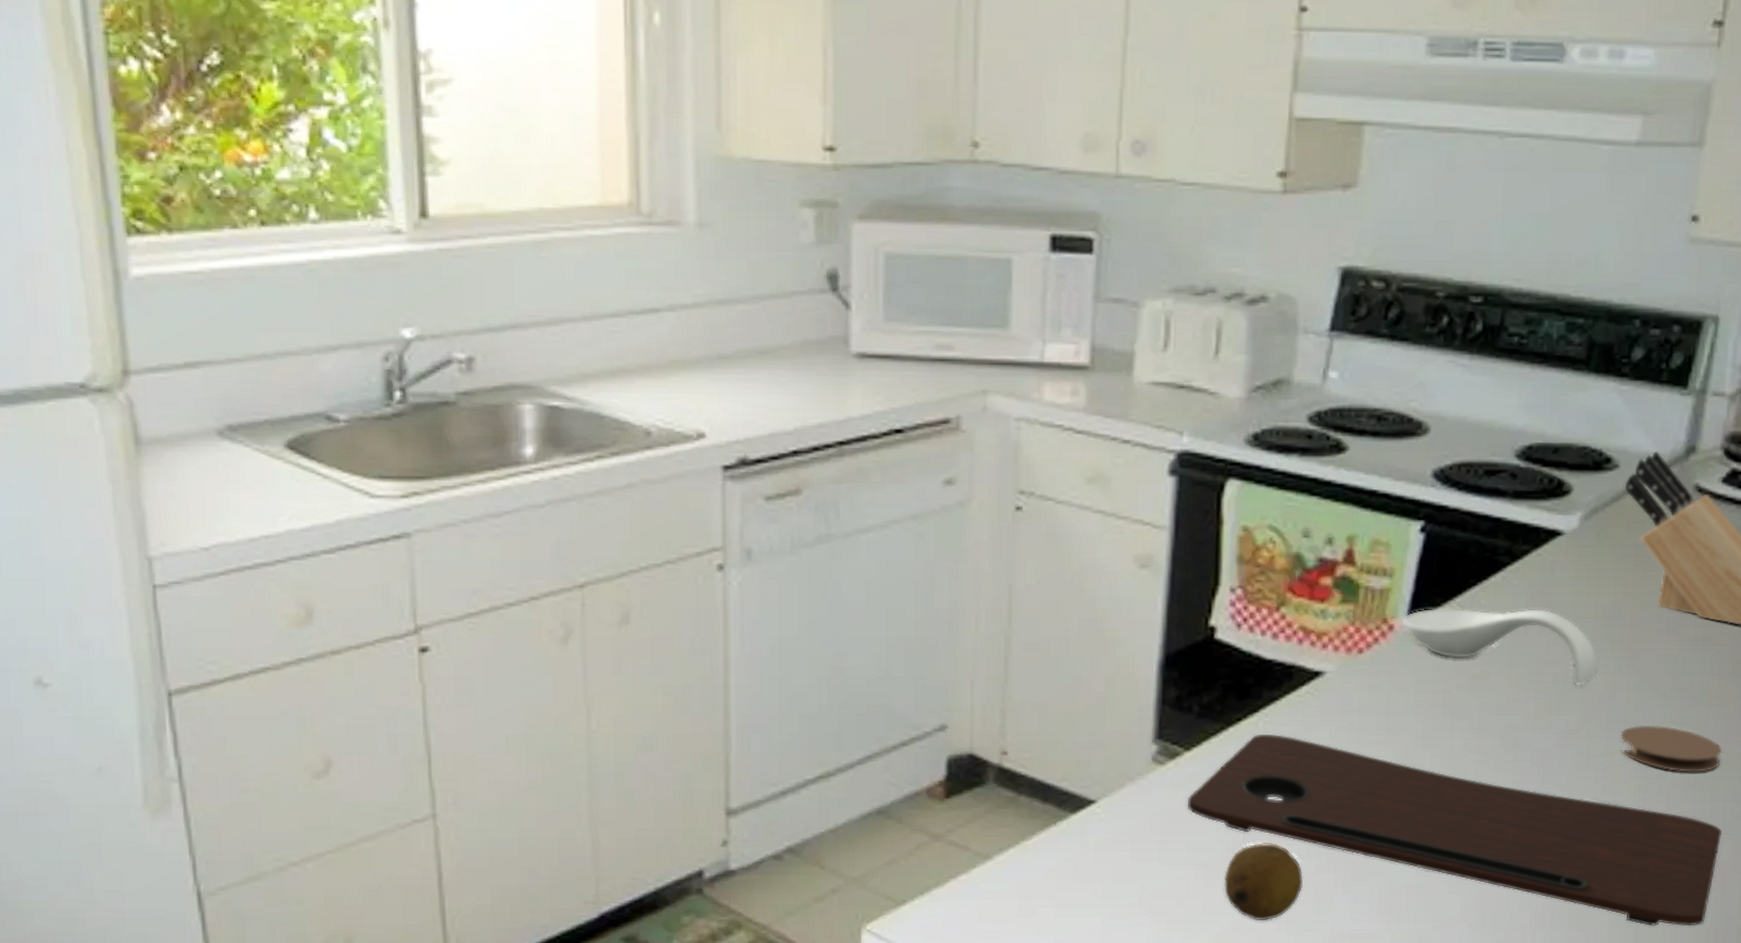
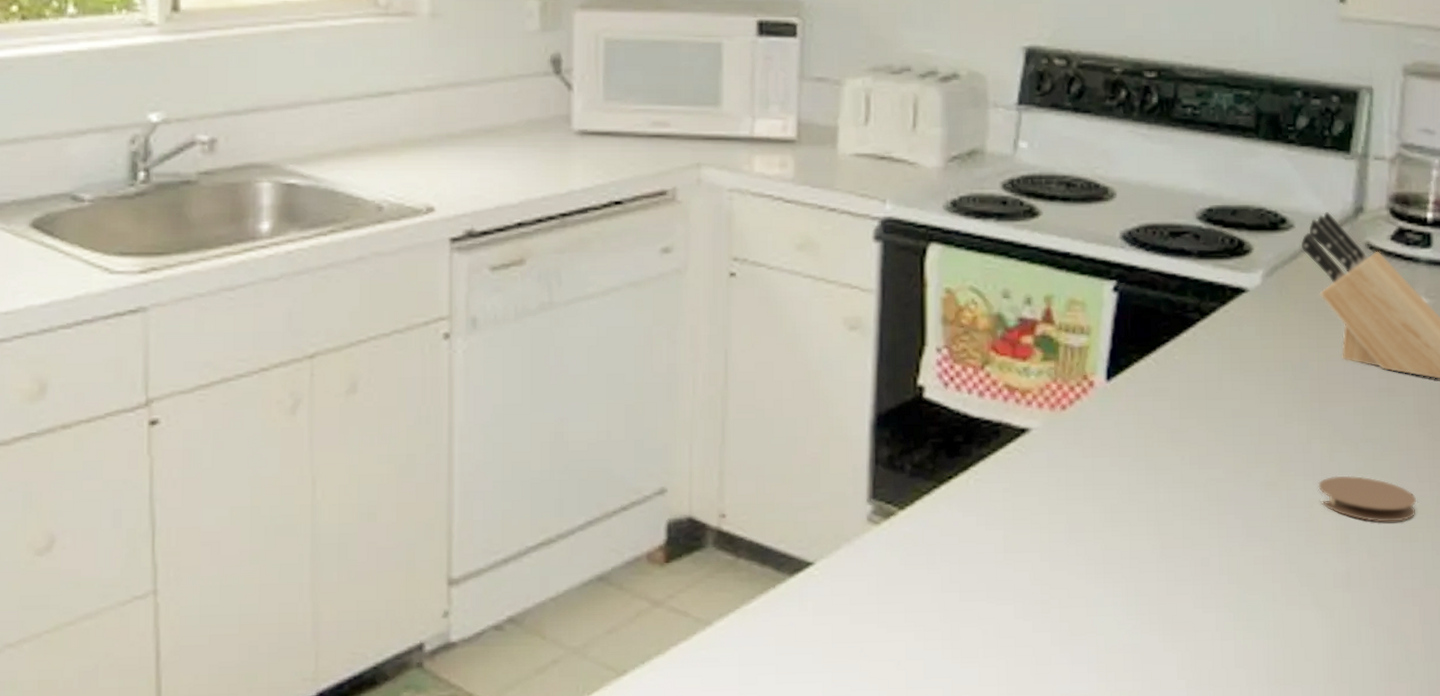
cutting board: present [1188,733,1723,927] -> none [904,491,1425,680]
fruit: present [1224,842,1303,921] -> none [943,601,1020,684]
spoon rest: present [1401,608,1598,687] -> none [1101,363,1291,439]

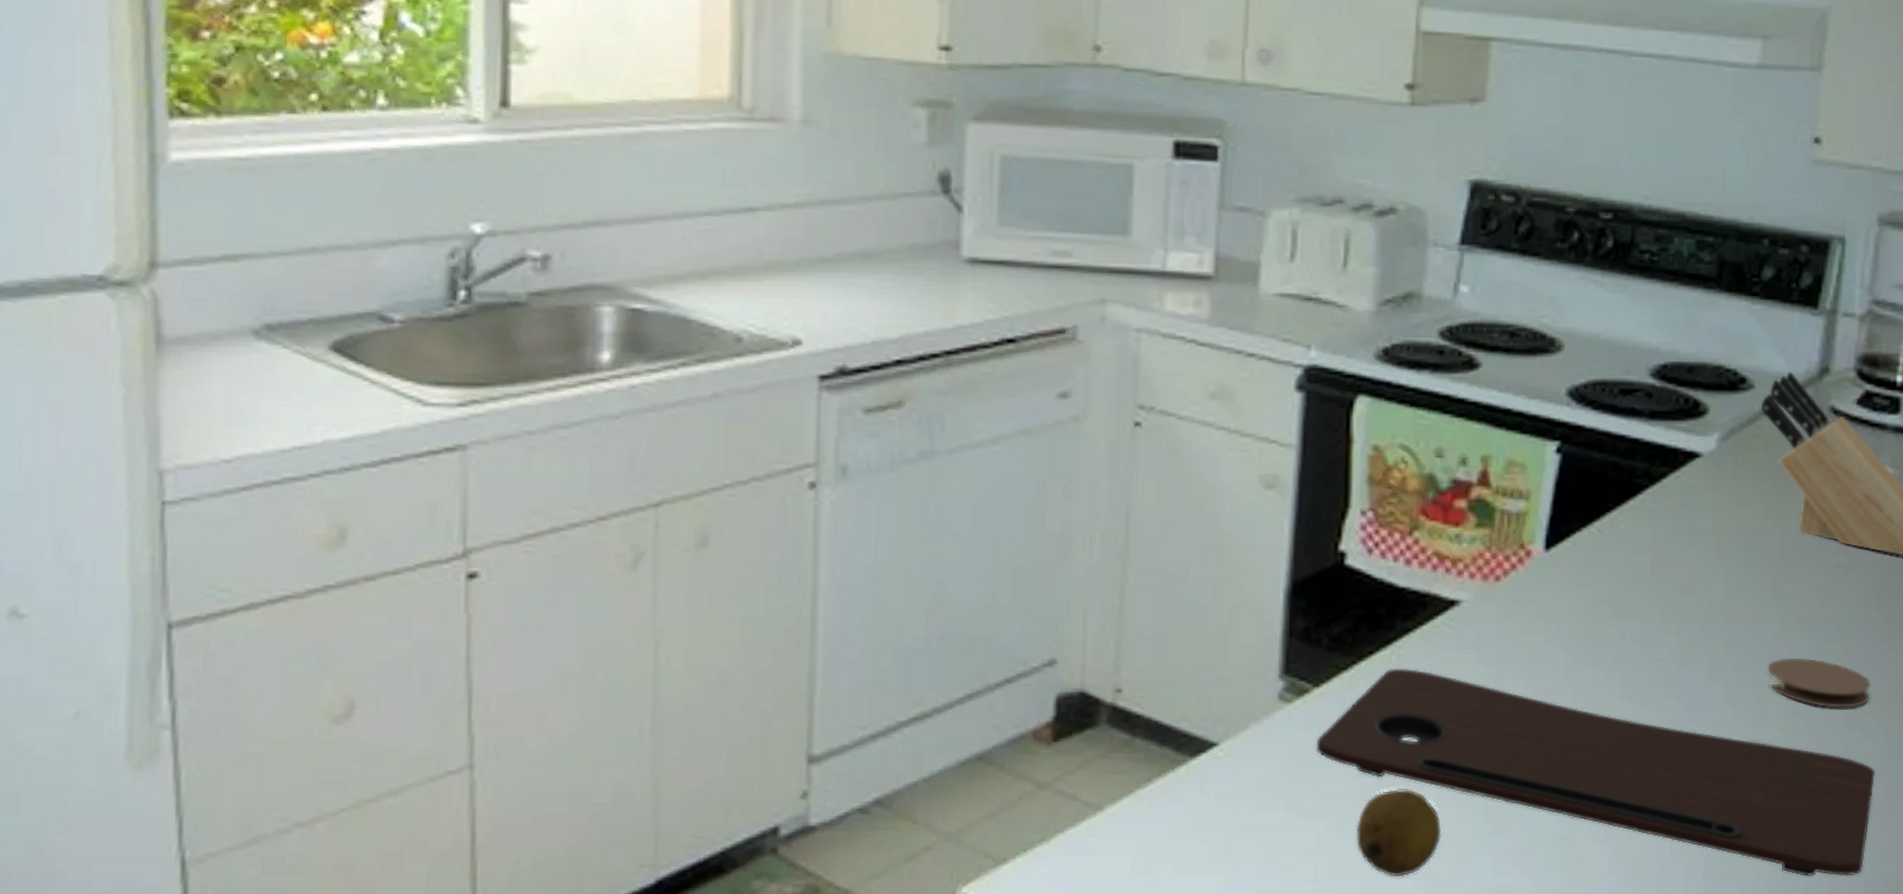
cutting board: none [904,491,1425,680] -> present [1317,668,1876,877]
fruit: none [943,601,1020,684] -> present [1356,788,1441,877]

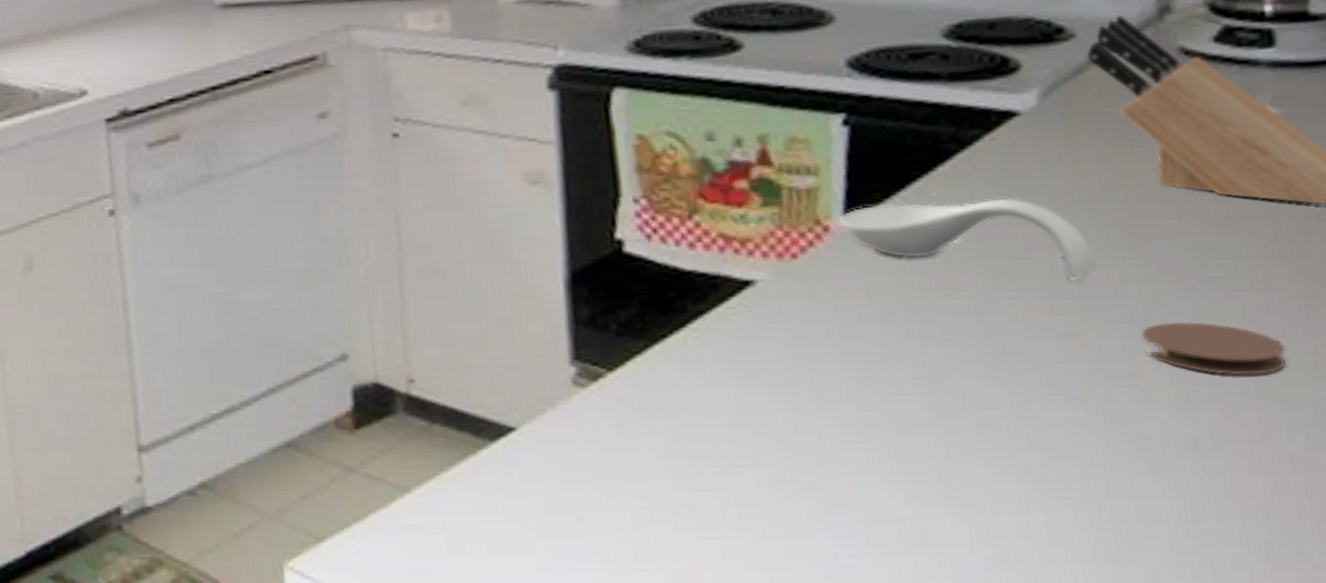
cutting board: present [1317,668,1876,877] -> none [619,349,1310,563]
fruit: present [1356,788,1441,877] -> none [673,468,769,557]
spoon rest: none [1539,532,1742,617] -> present [837,197,1097,282]

